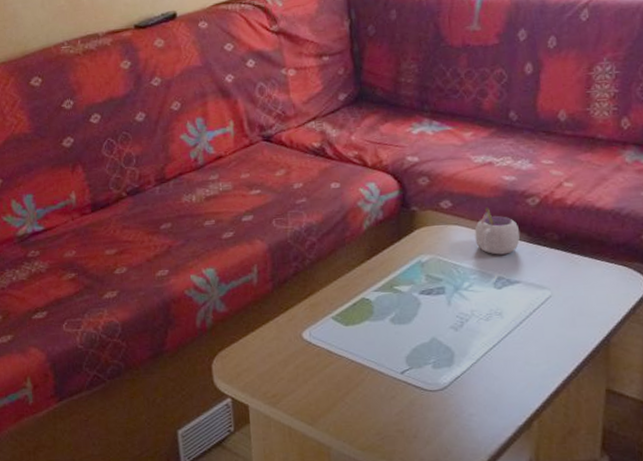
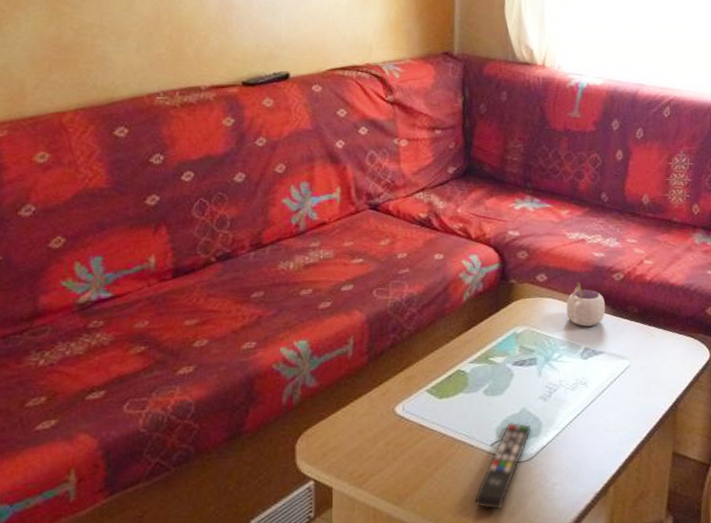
remote control: none [387,350,443,437] -> present [475,421,531,511]

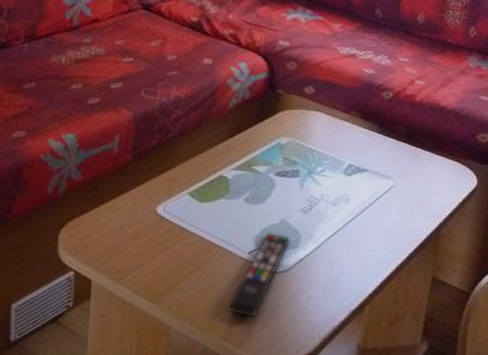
mug: present [566,281,606,327] -> none [332,96,373,143]

